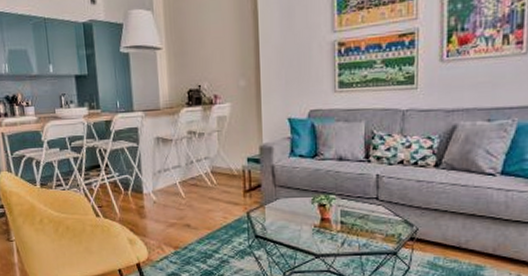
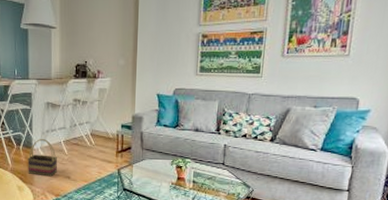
basket: none [138,181,174,226] -> present [27,139,58,177]

